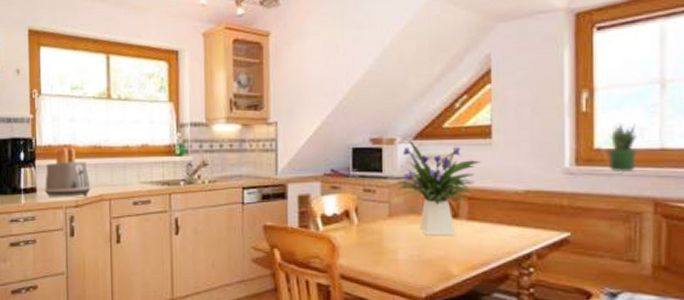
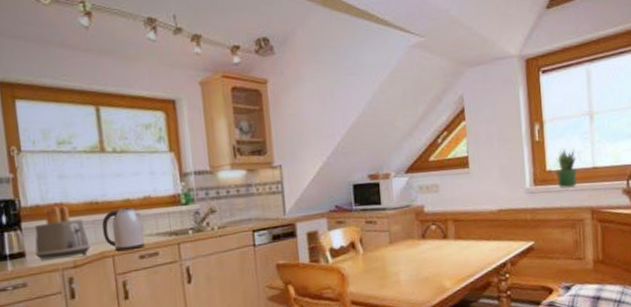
kettle: none [103,153,140,196] -> present [102,207,146,252]
flower arrangement: present [390,141,481,235] -> none [388,174,462,257]

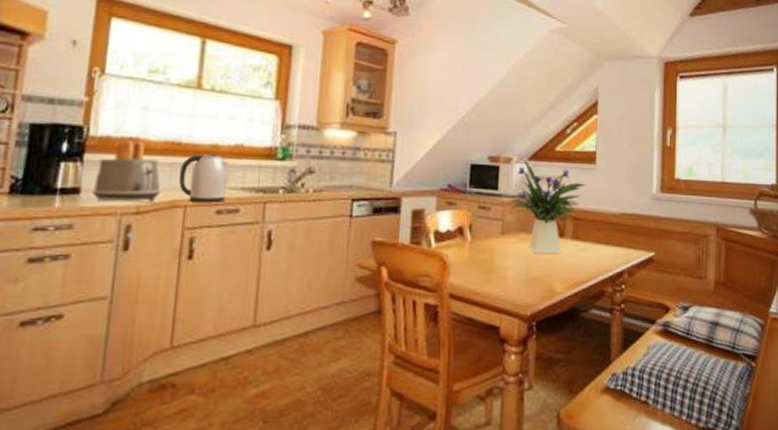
flower arrangement: none [388,174,462,257] -> present [505,161,586,254]
planter: present [555,148,578,189] -> none [683,157,706,201]

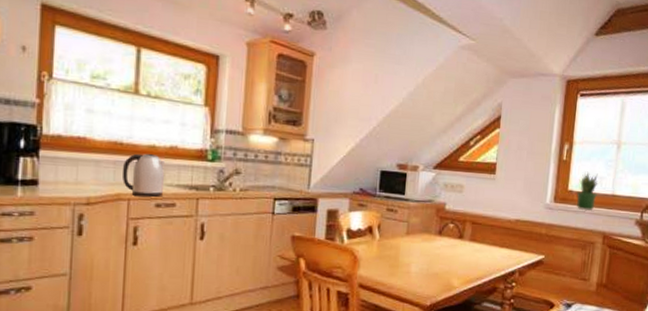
toaster: present [91,141,161,202] -> none [48,139,107,195]
flower arrangement: present [505,161,586,254] -> none [411,169,486,254]
planter: none [683,157,706,201] -> present [576,171,598,211]

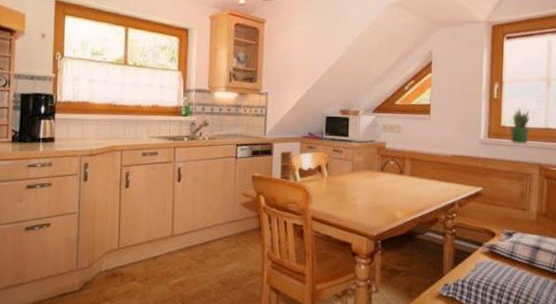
kettle: present [123,153,165,198] -> none [117,112,149,148]

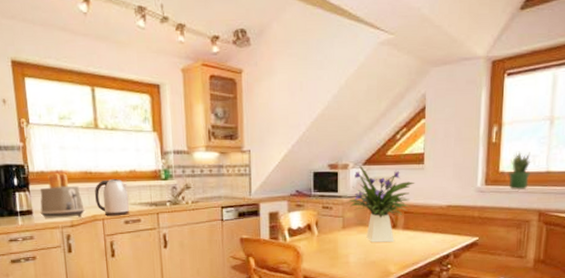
toaster: none [61,104,105,147] -> present [39,173,85,218]
kettle: none [117,112,149,148] -> present [95,178,130,217]
flower arrangement: none [354,113,422,188] -> present [344,166,415,242]

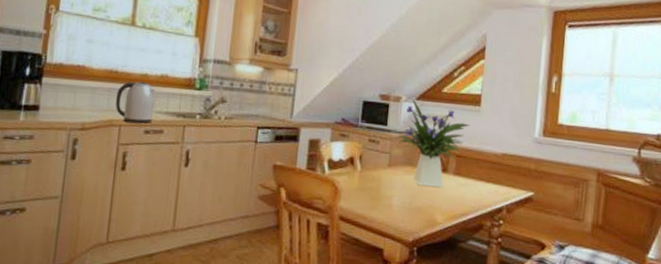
toaster: present [39,173,85,218] -> none [47,68,101,120]
planter: present [508,151,531,191] -> none [566,104,590,146]

